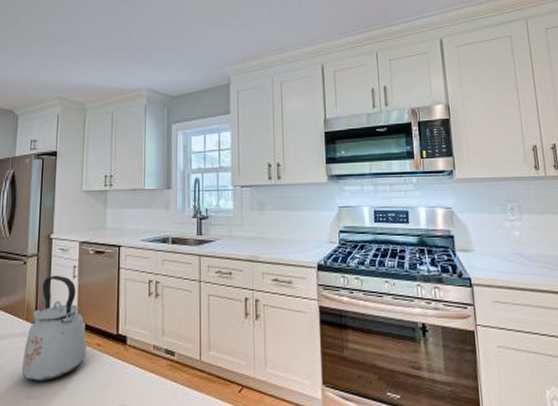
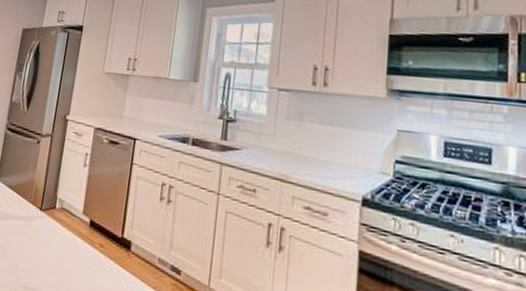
kettle: present [21,275,87,382] -> none [21,159,90,274]

